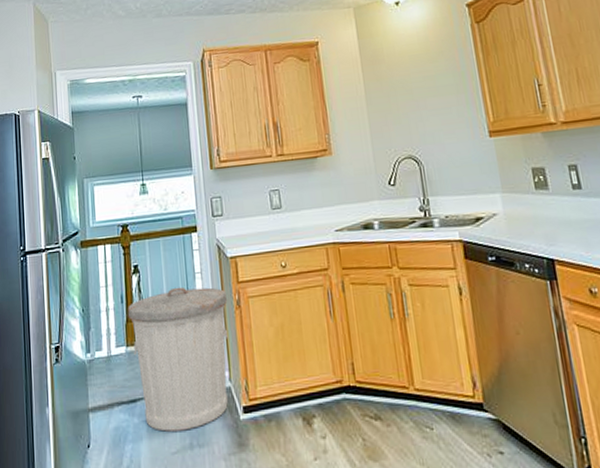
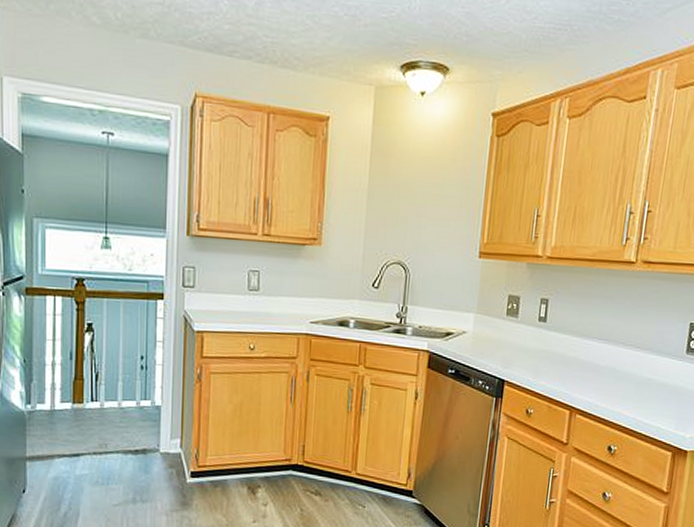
trash can: present [127,287,229,432] -> none [76,352,189,487]

